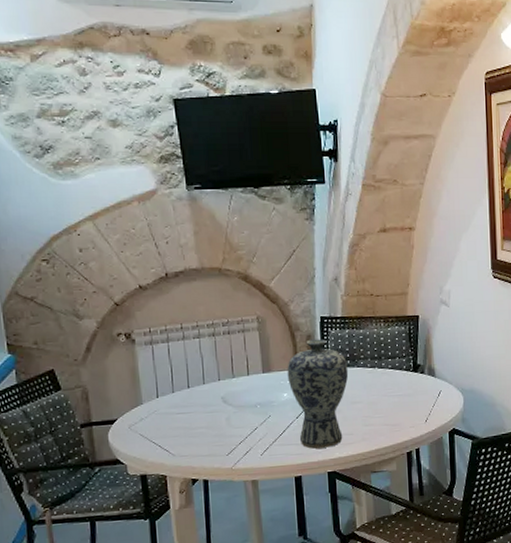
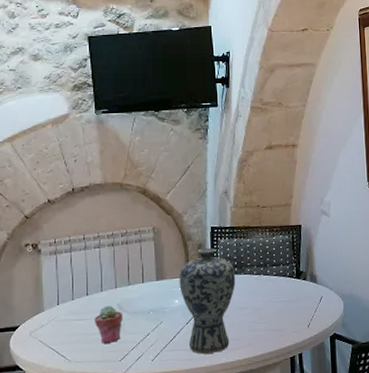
potted succulent: none [198,398,228,438] -> present [95,305,122,344]

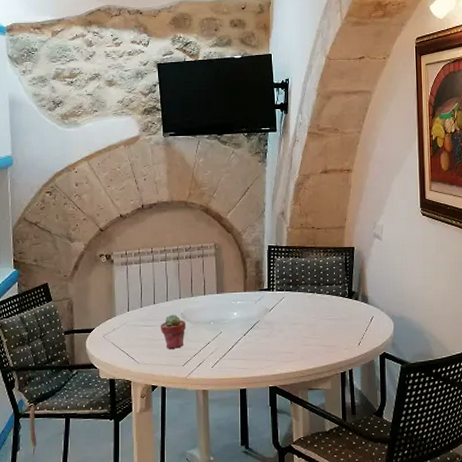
vase: present [179,247,236,354] -> none [238,265,291,364]

